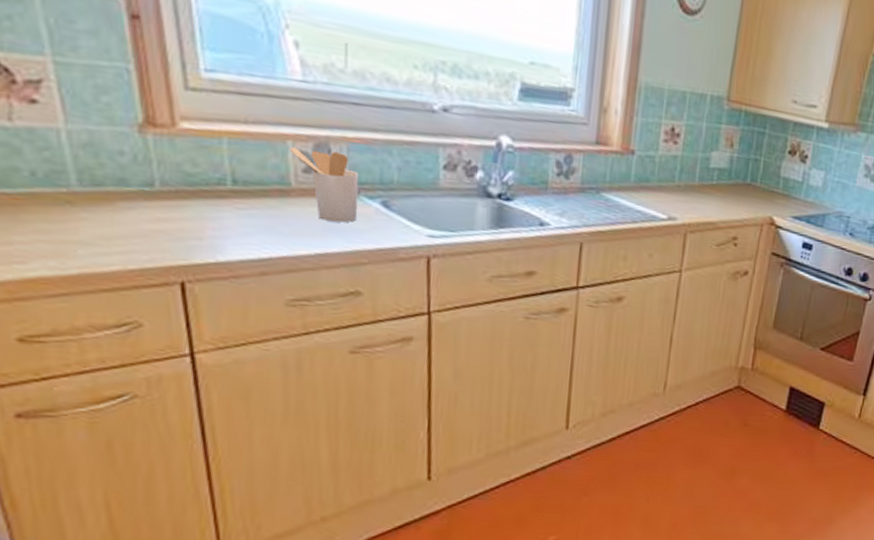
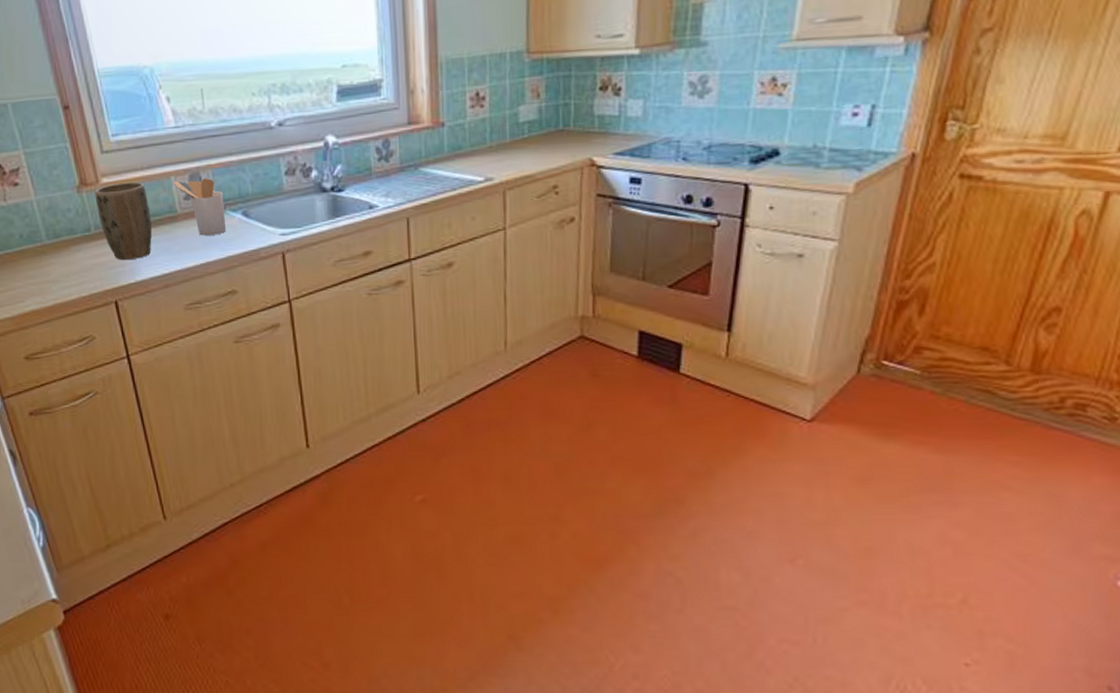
plant pot: none [167,132,251,234] -> present [95,182,152,261]

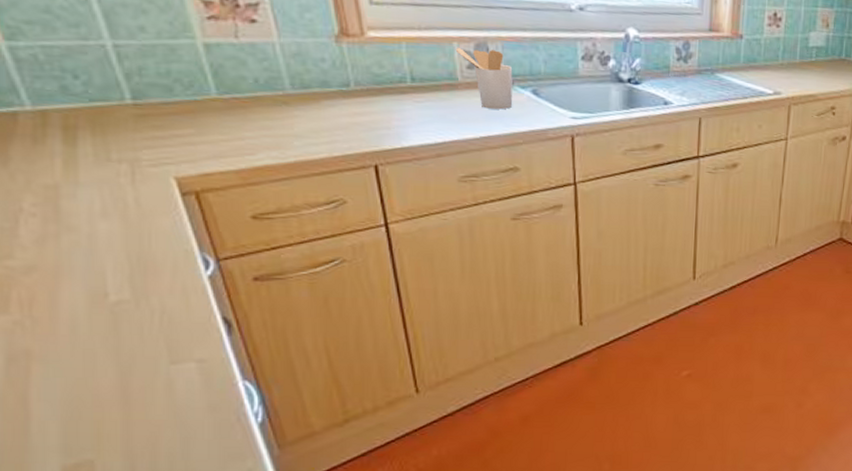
plant pot: present [95,182,152,261] -> none [358,39,426,124]

